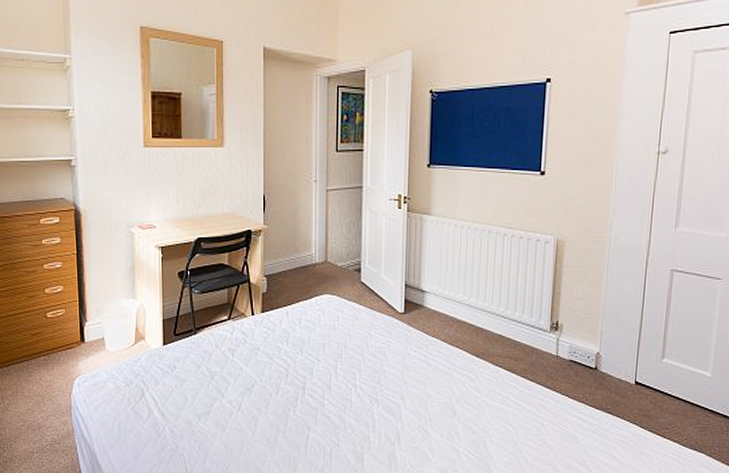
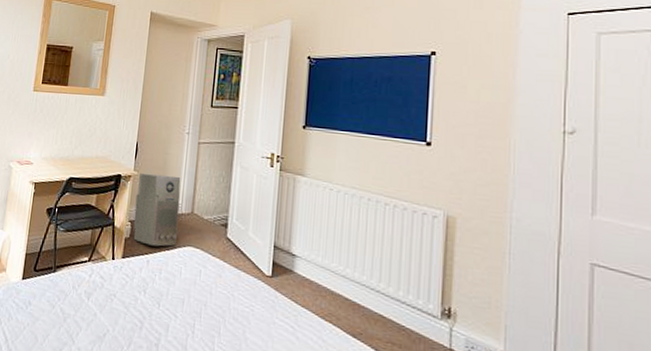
air purifier: none [269,226,313,298] -> present [133,172,181,247]

